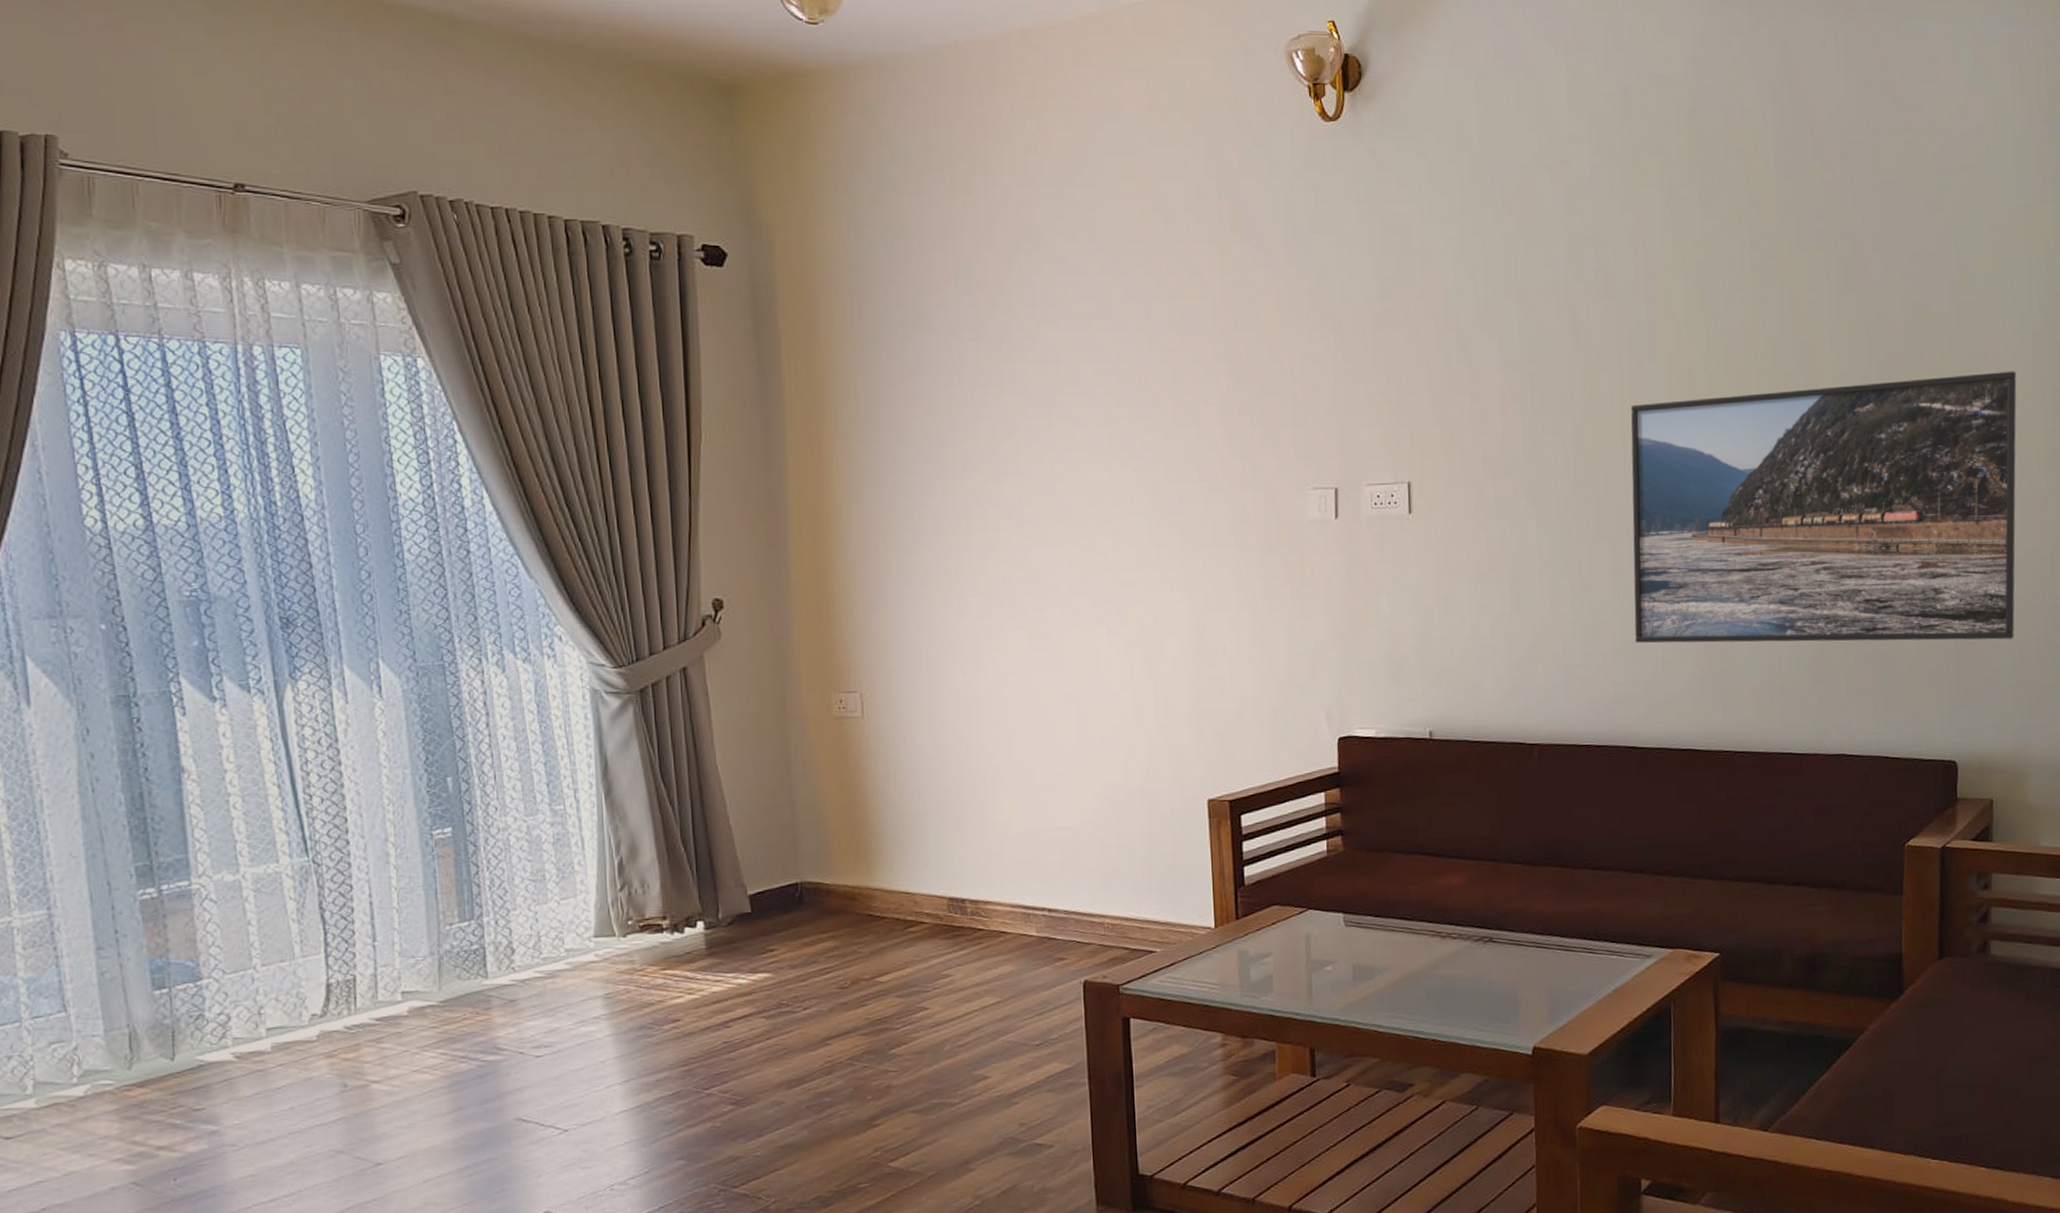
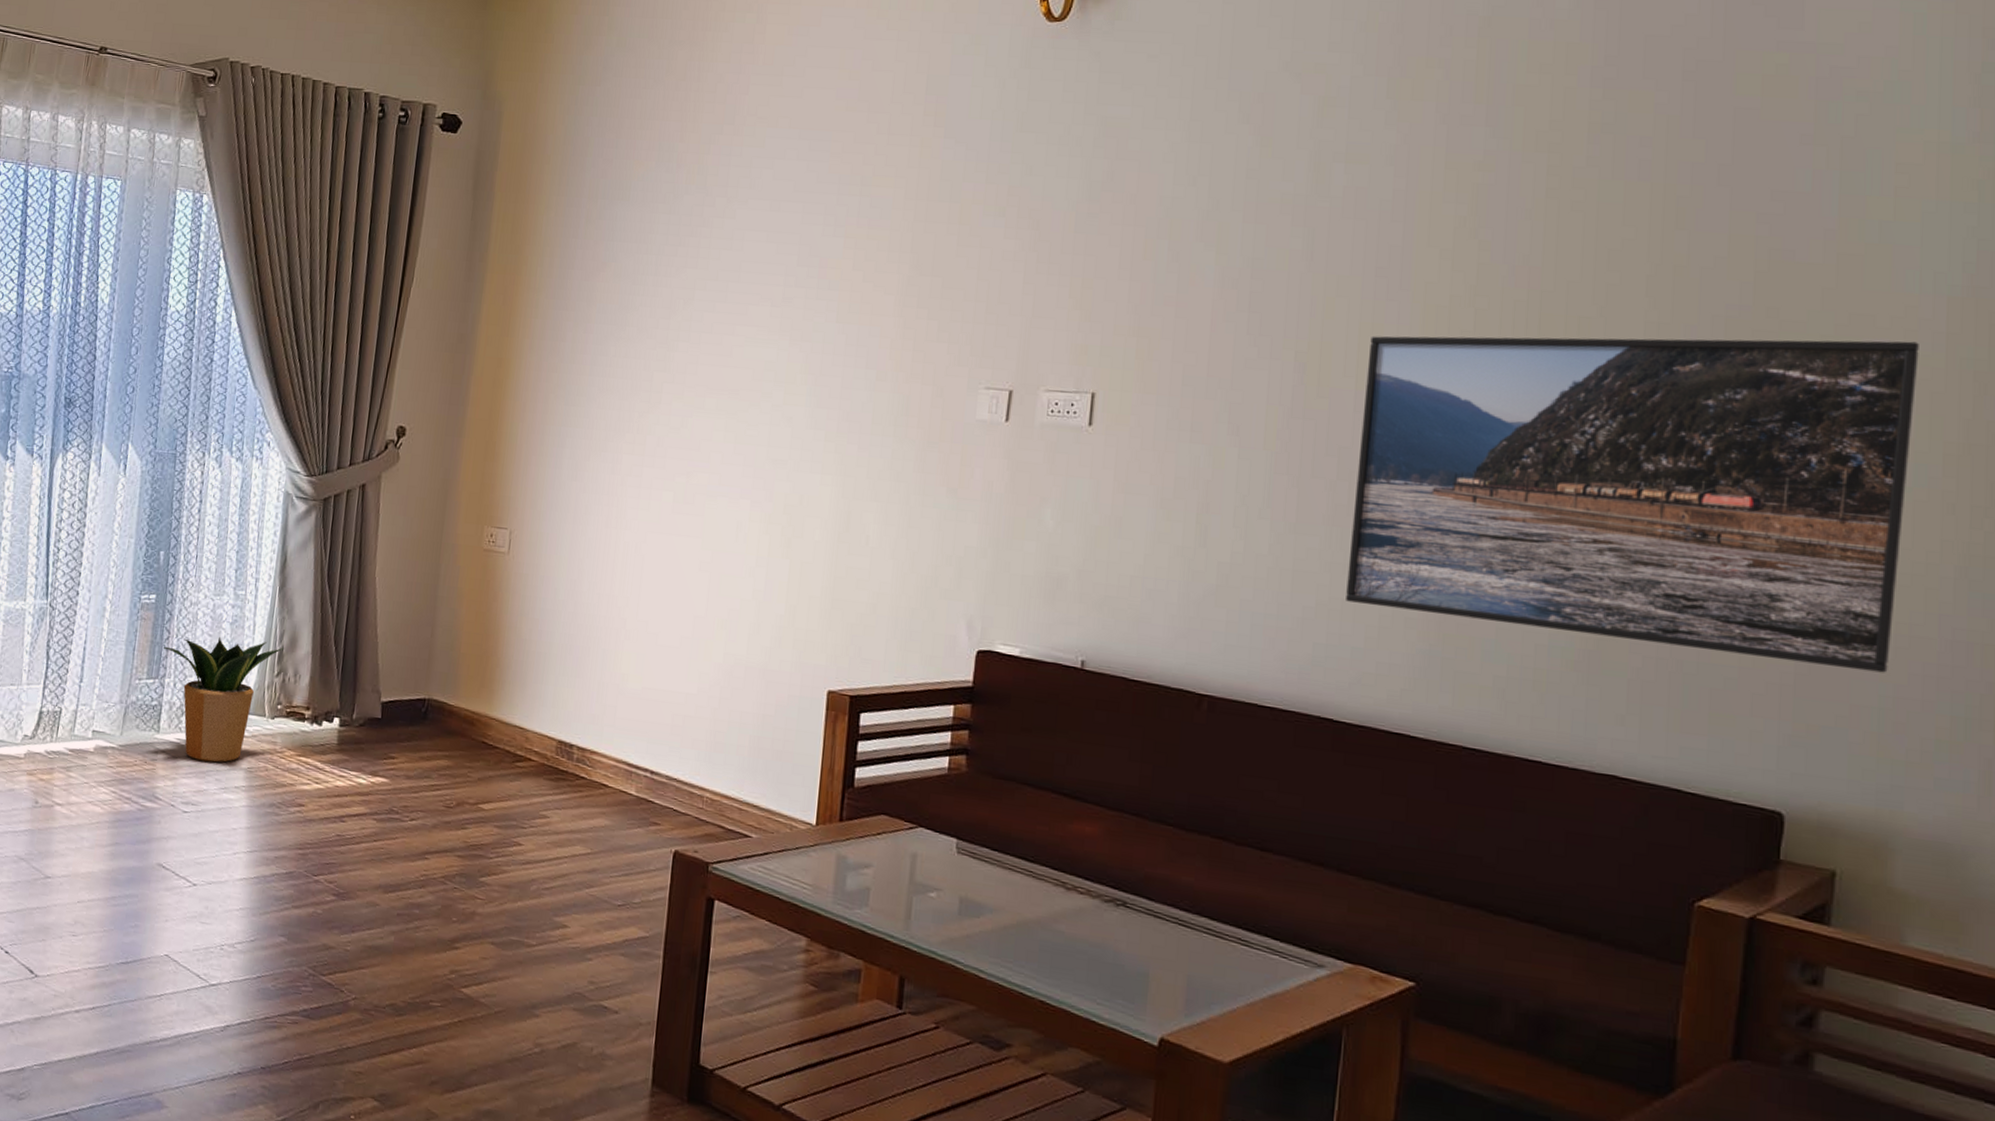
potted plant: none [474,856,624,999] -> present [164,636,285,763]

